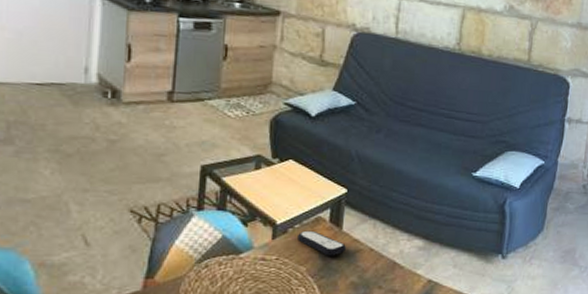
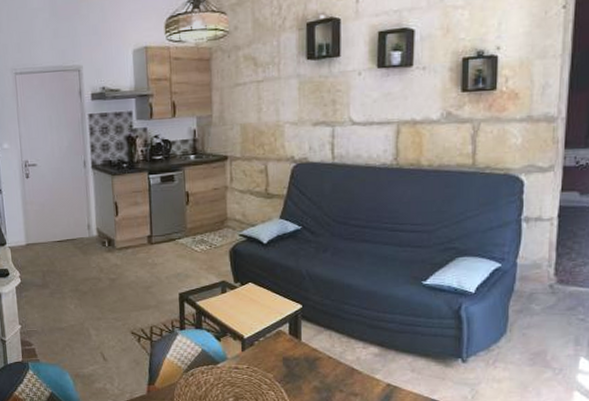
remote control: present [298,230,346,256] -> none [263,342,306,364]

